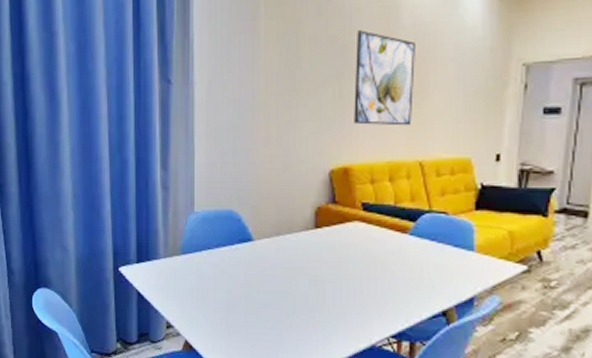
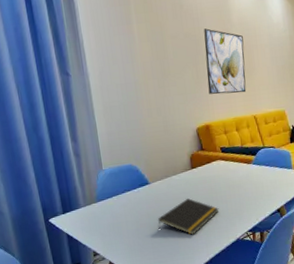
notepad: none [257,271,349,326] -> present [157,198,219,235]

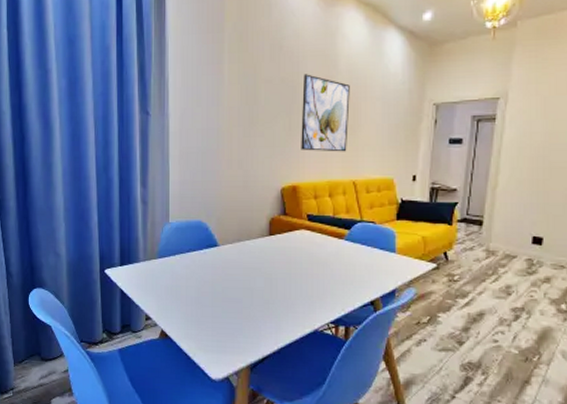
notepad: present [157,198,219,235] -> none [222,270,297,315]

